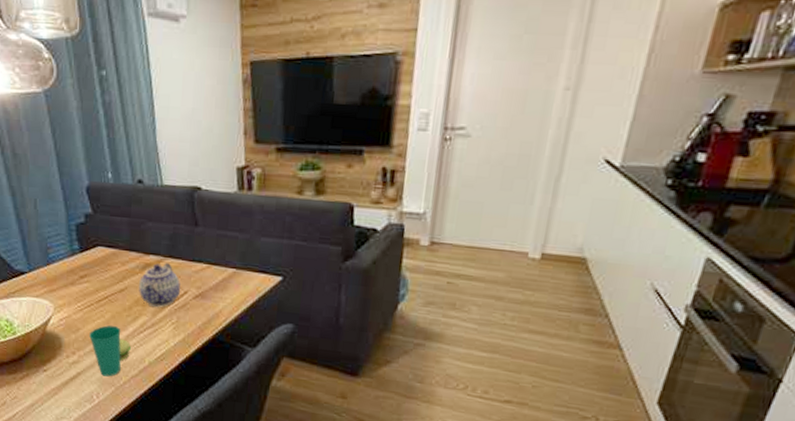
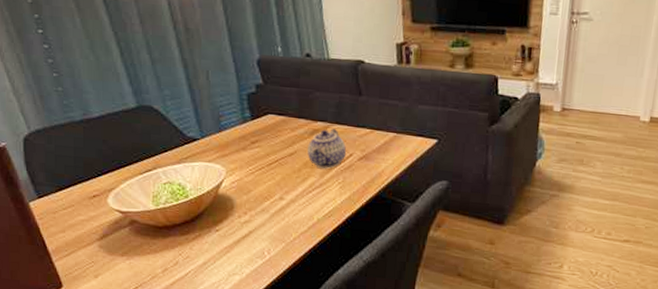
cup: present [89,325,132,377] -> none [260,186,301,234]

